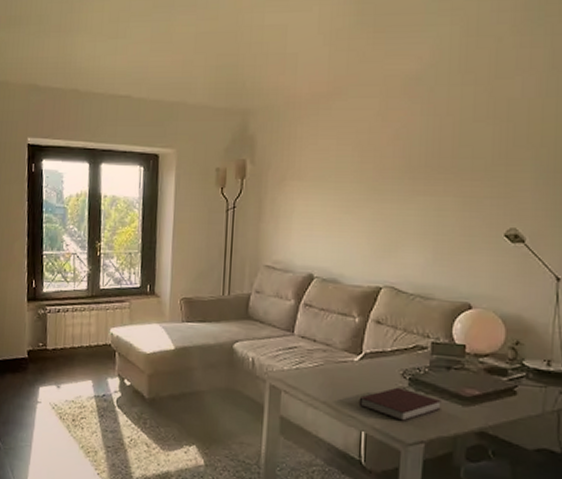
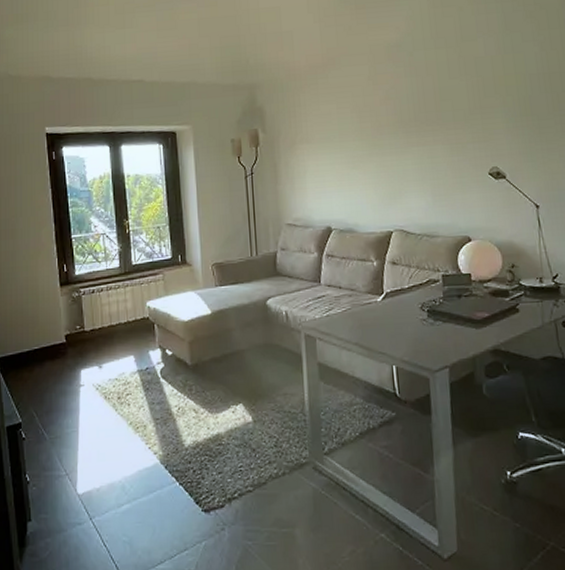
notebook: present [358,387,441,421] -> none [386,320,458,350]

